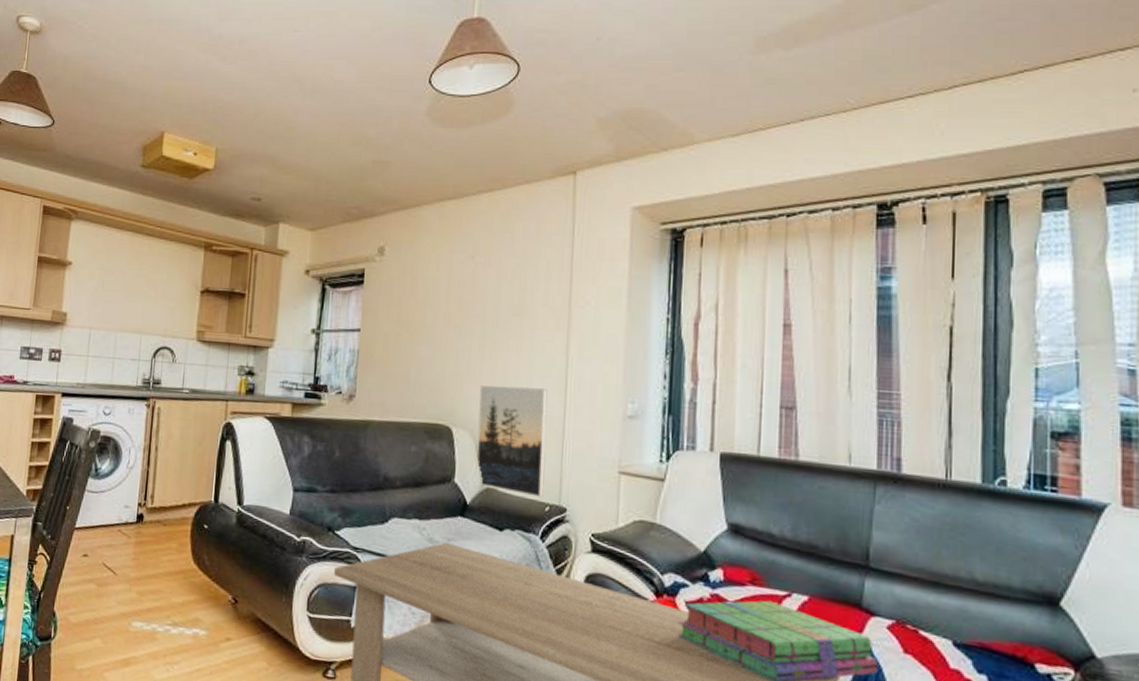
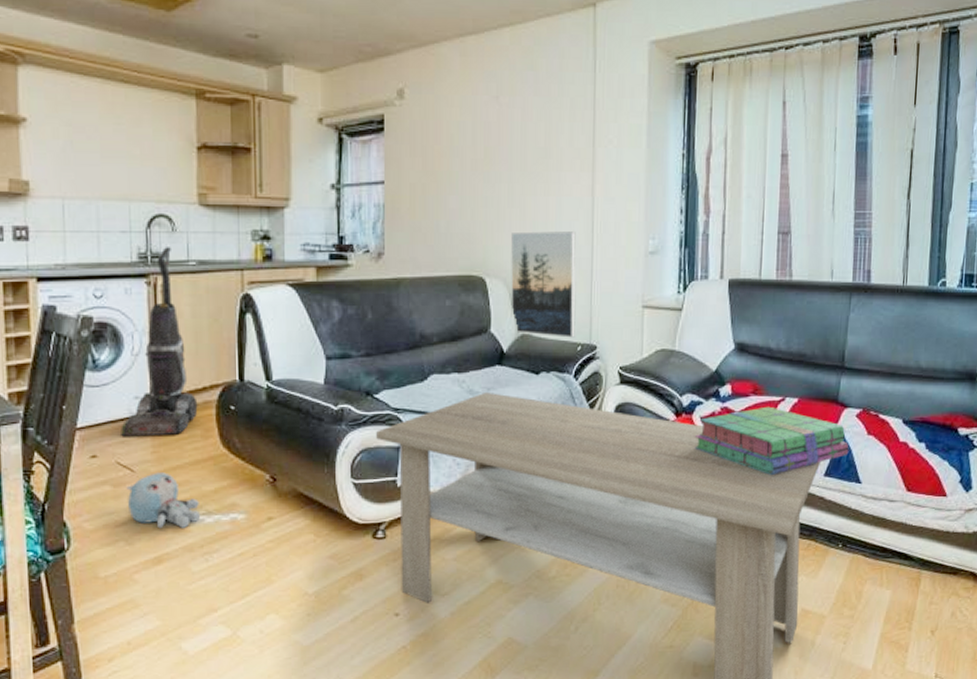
plush toy: none [107,578,168,636] -> present [126,472,201,529]
vacuum cleaner: none [110,375,177,545] -> present [121,247,198,437]

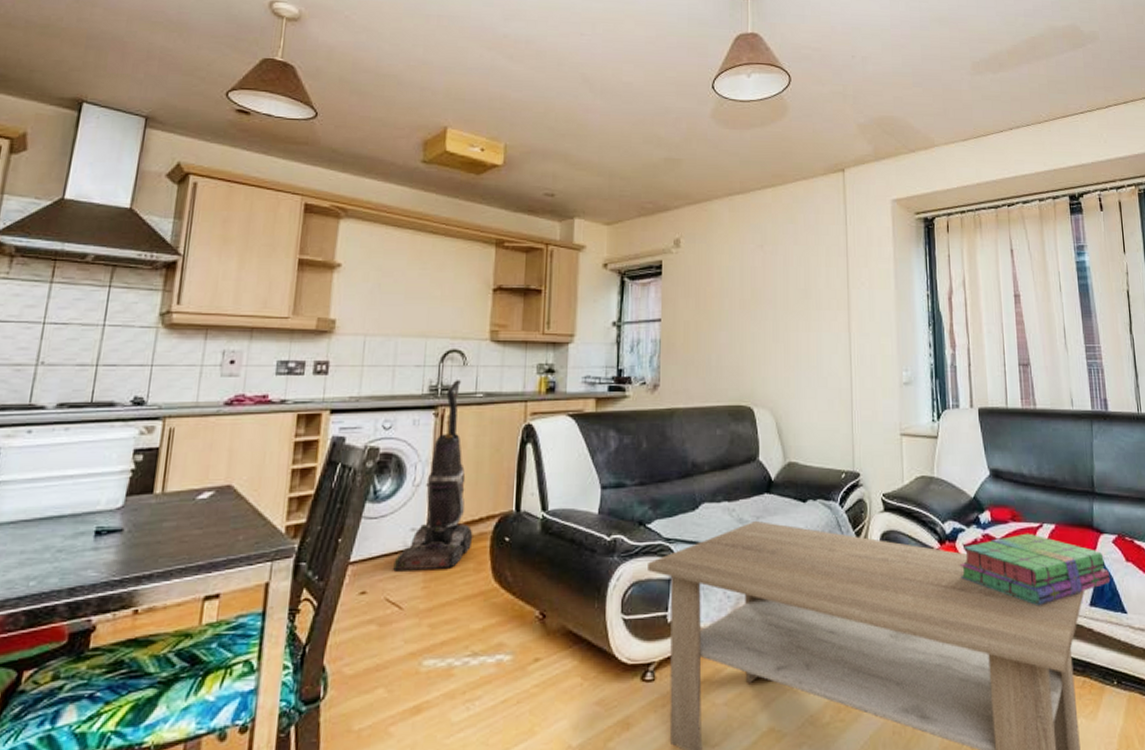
plush toy: present [126,472,201,529] -> none [392,609,466,673]
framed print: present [511,231,576,338] -> none [777,364,839,465]

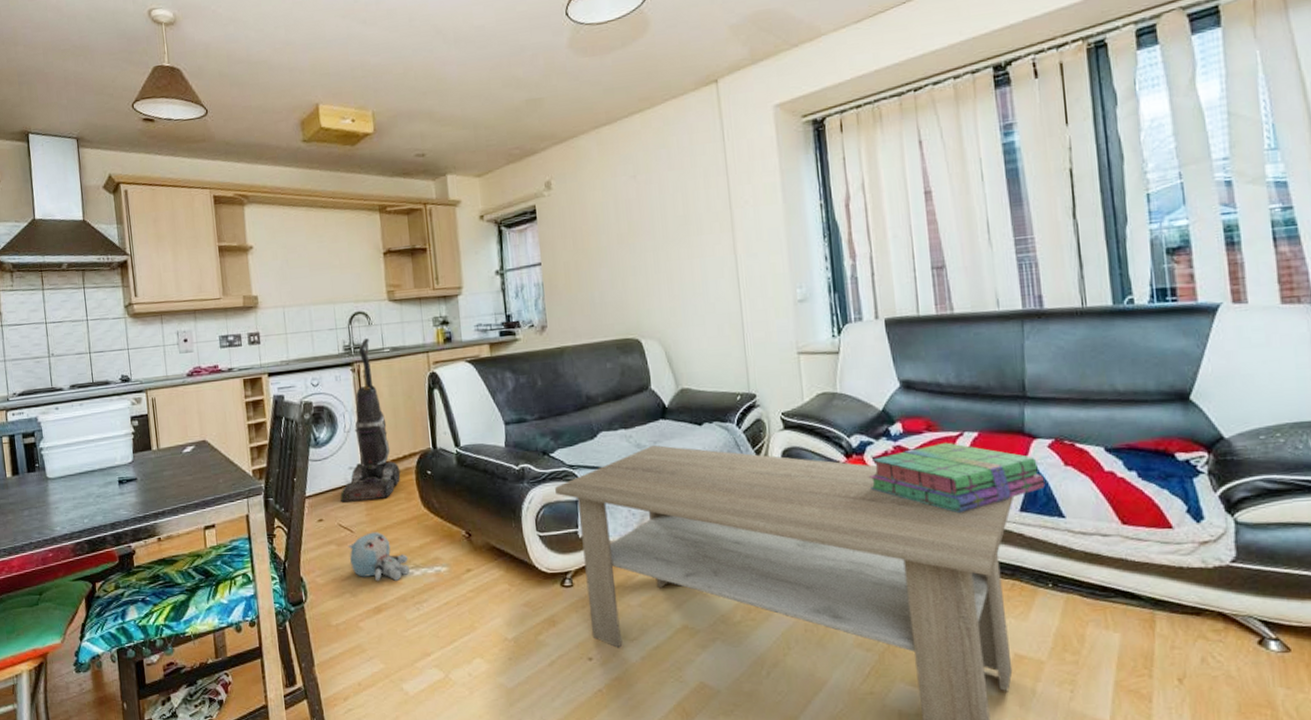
plush toy: none [392,609,466,673] -> present [348,532,410,582]

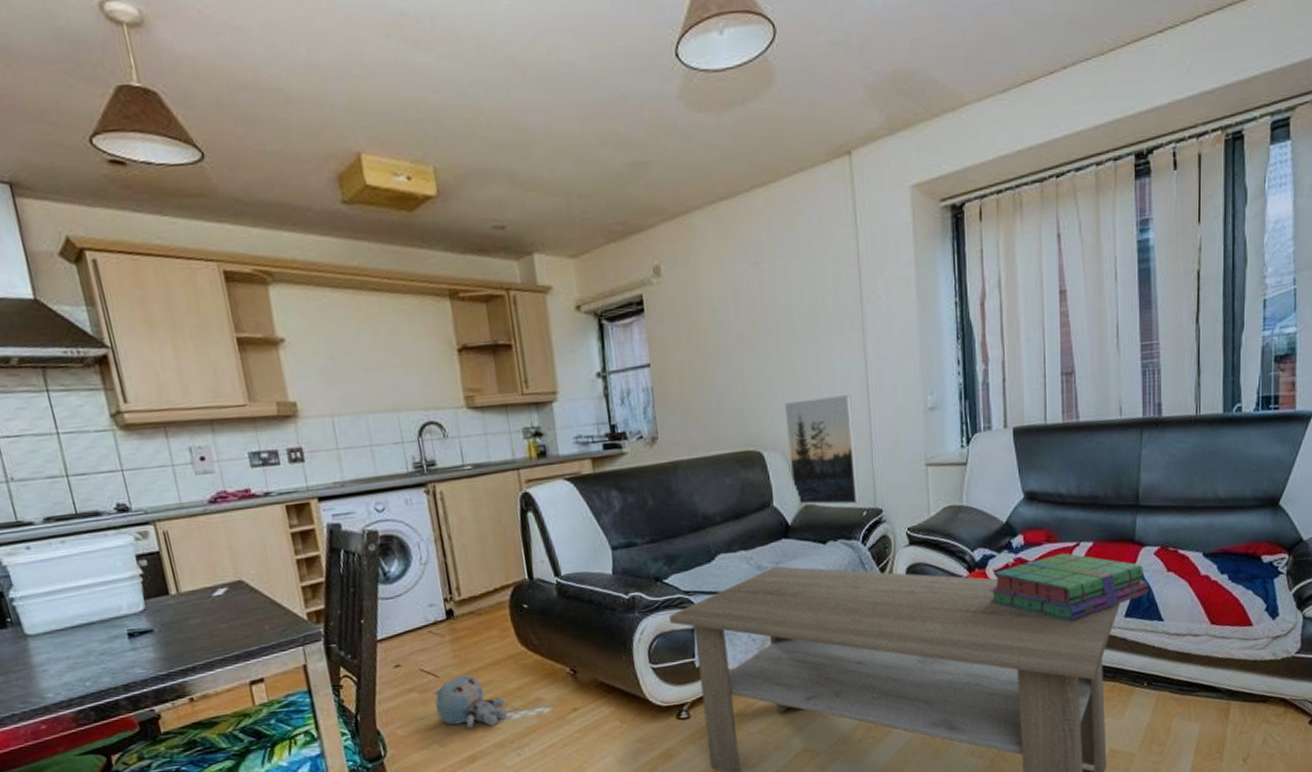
vacuum cleaner: present [340,338,401,503] -> none [419,453,492,645]
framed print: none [661,289,733,389] -> present [785,395,860,505]

